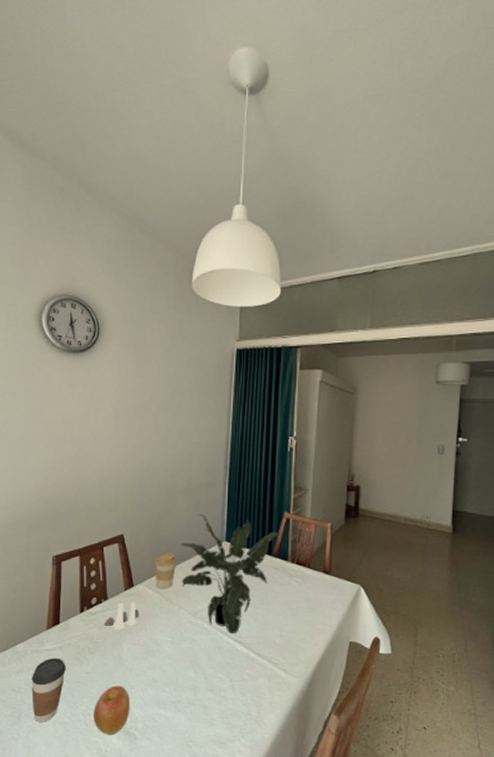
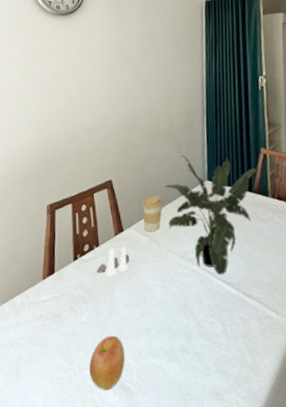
coffee cup: present [31,658,67,722] -> none [28,308,62,379]

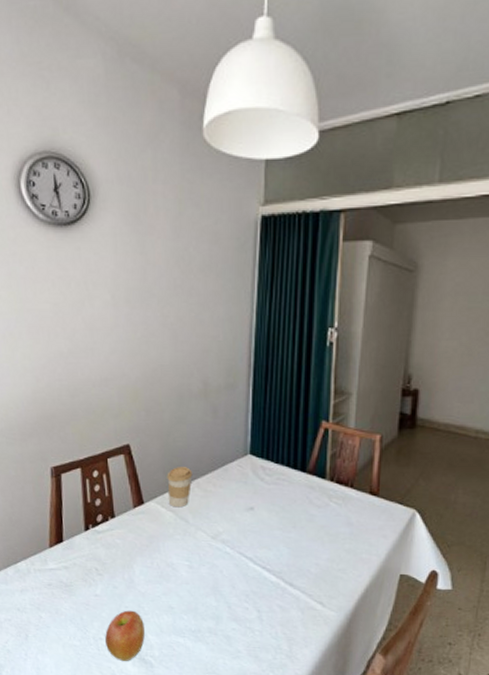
salt and pepper shaker set: present [96,246,130,277] -> none [112,520,151,552]
potted plant: present [165,154,258,274] -> none [196,421,316,560]

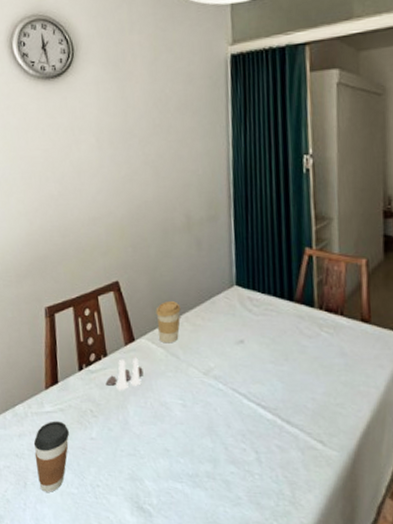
coffee cup: none [36,577,74,644] -> present [33,421,70,492]
apple: present [105,610,145,661] -> none [102,454,142,510]
salt and pepper shaker set: none [112,520,151,552] -> present [105,357,144,391]

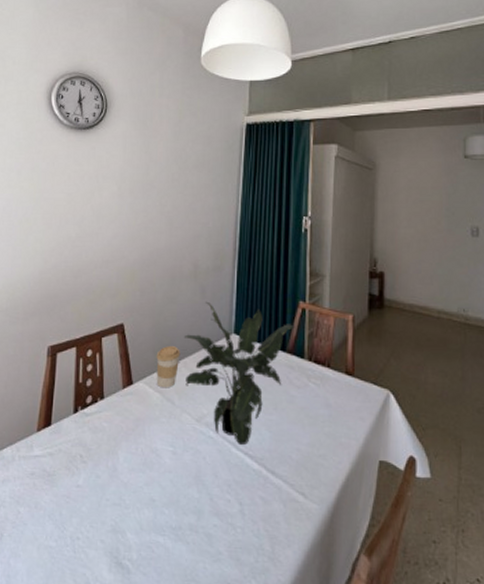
coffee cup: present [33,421,70,492] -> none [16,466,56,545]
salt and pepper shaker set: present [105,357,144,391] -> none [99,401,138,436]
potted plant: none [183,253,302,396] -> present [185,301,295,445]

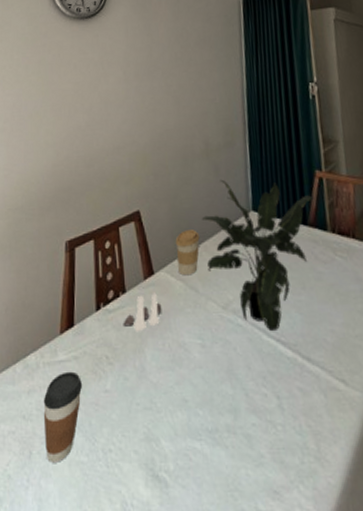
coffee cup: none [16,466,56,545] -> present [43,371,83,463]
salt and pepper shaker set: none [99,401,138,436] -> present [123,293,162,332]

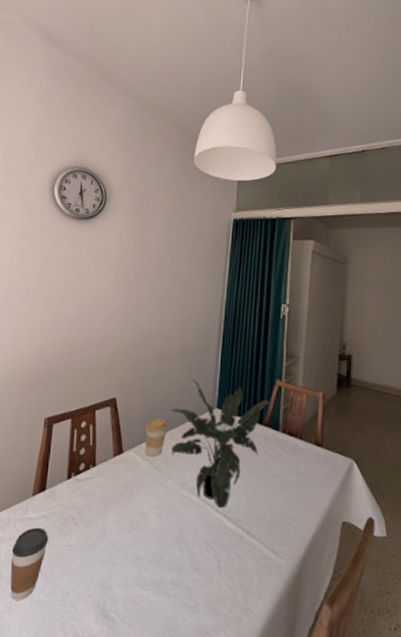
salt and pepper shaker set: present [123,293,162,332] -> none [90,468,127,500]

